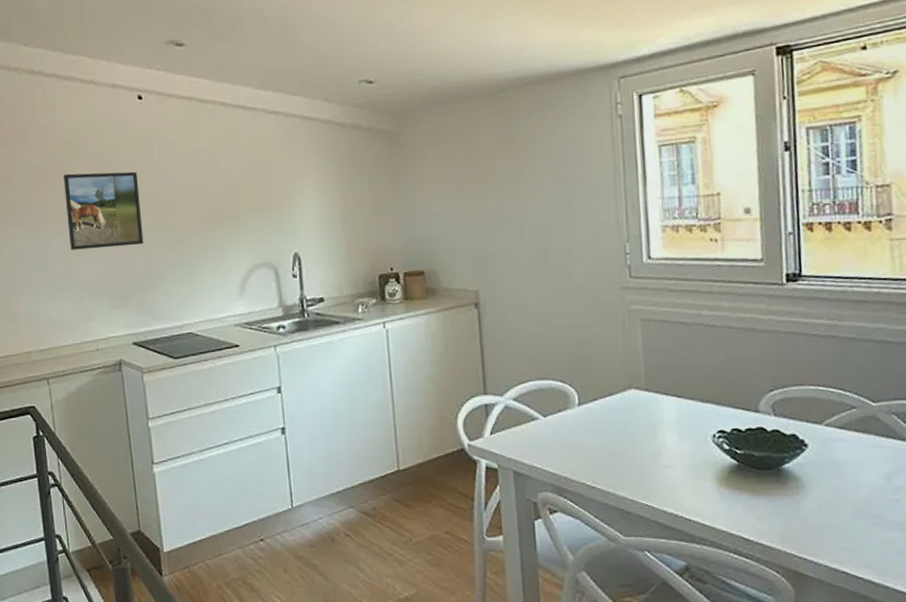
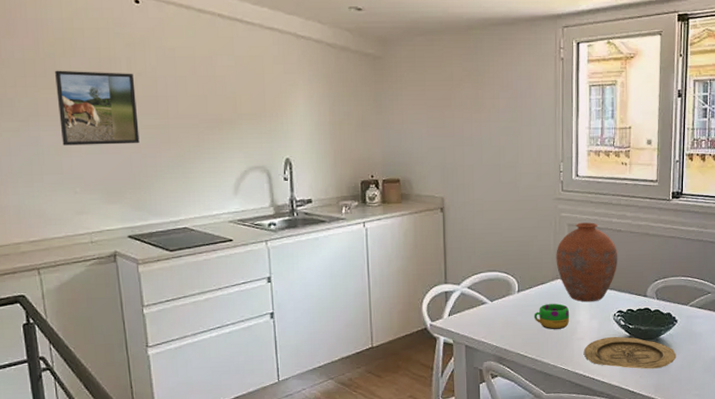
mug: none [601,420,651,453] -> present [534,304,570,329]
vase: none [626,316,714,419] -> present [556,222,618,302]
plate: none [674,464,811,510] -> present [584,336,677,369]

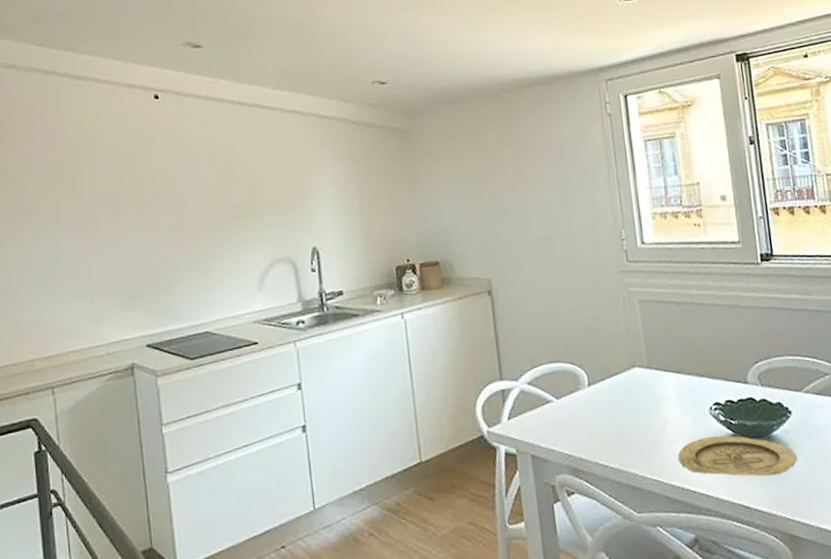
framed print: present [55,70,140,146] -> none [75,169,159,251]
mug: present [534,304,570,329] -> none [611,397,655,431]
vase: present [556,222,618,302] -> none [628,296,706,394]

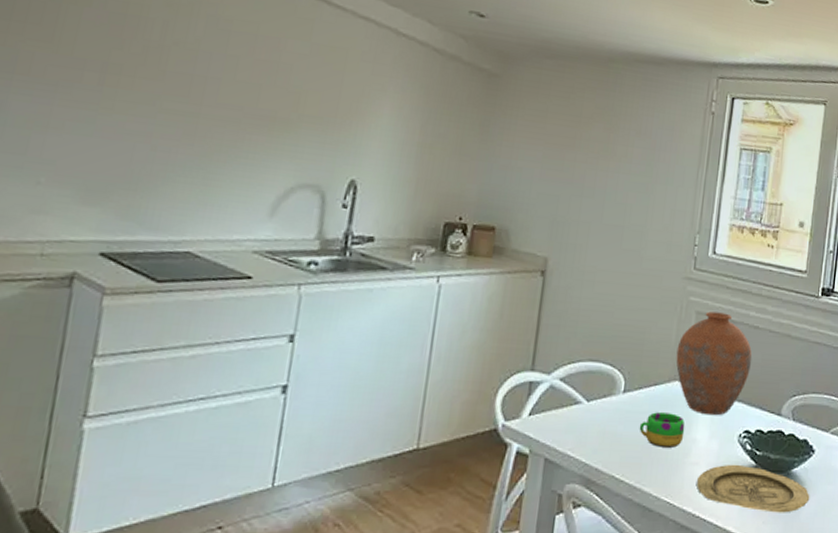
mug: none [611,397,655,431] -> present [639,412,685,448]
vase: none [628,296,706,394] -> present [676,311,753,416]

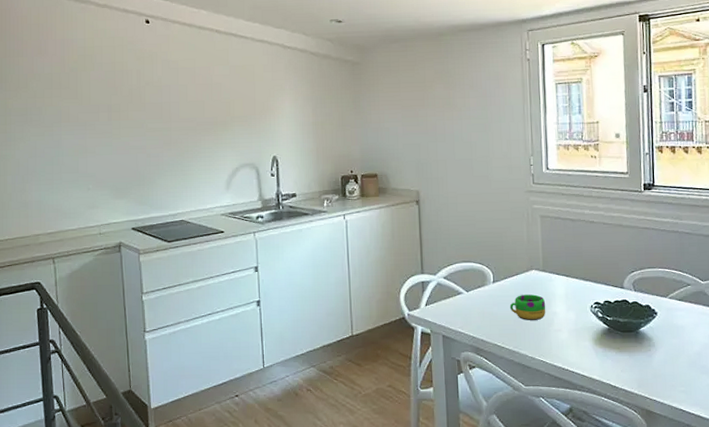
vase: present [676,311,753,416] -> none [529,214,593,294]
plate: present [697,464,810,513] -> none [562,328,659,363]

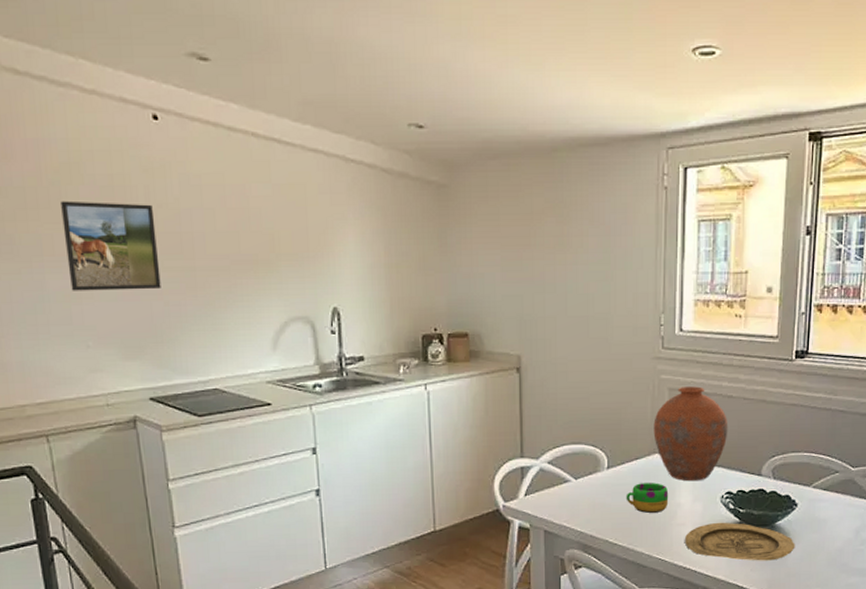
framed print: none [77,82,145,148] -> present [61,200,161,291]
vase: none [529,214,593,294] -> present [653,386,728,482]
plate: none [562,328,659,363] -> present [685,522,795,561]

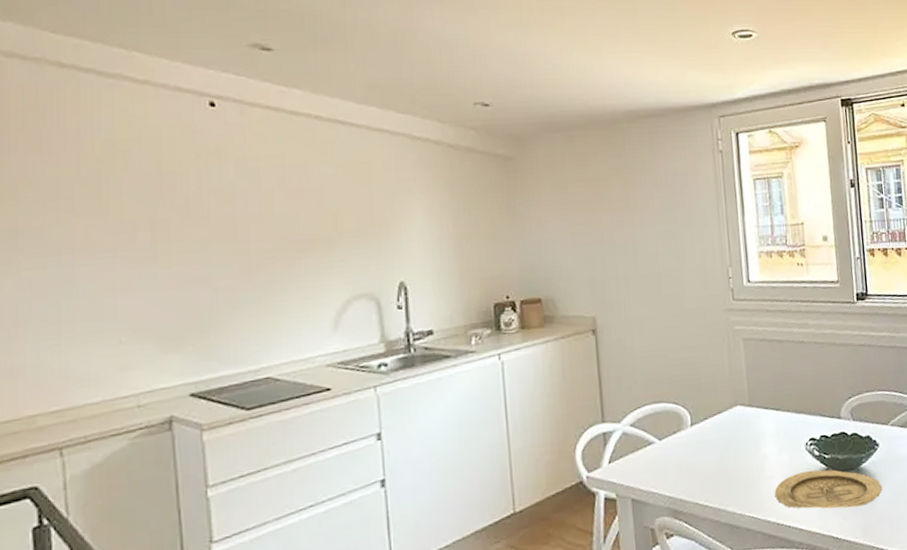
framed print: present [61,200,161,291] -> none [100,189,210,283]
mug: present [626,483,669,513] -> none [712,436,755,469]
vase: present [653,386,728,482] -> none [732,334,805,432]

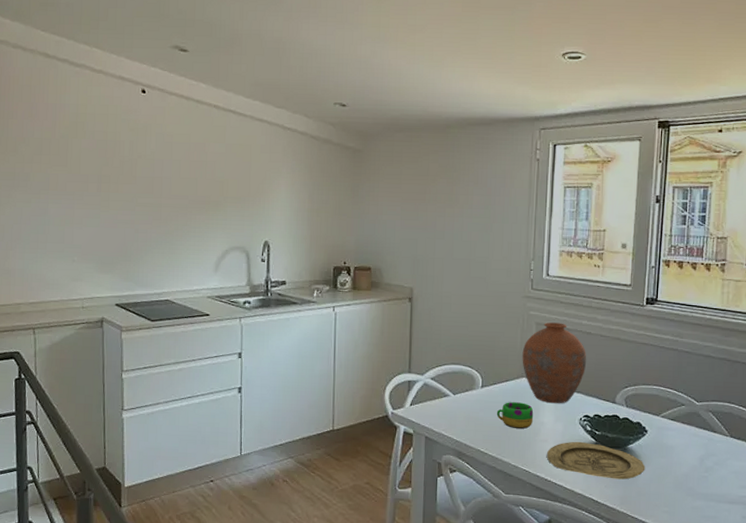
mug: none [712,436,755,469] -> present [496,402,534,429]
vase: none [732,334,805,432] -> present [522,322,587,404]

